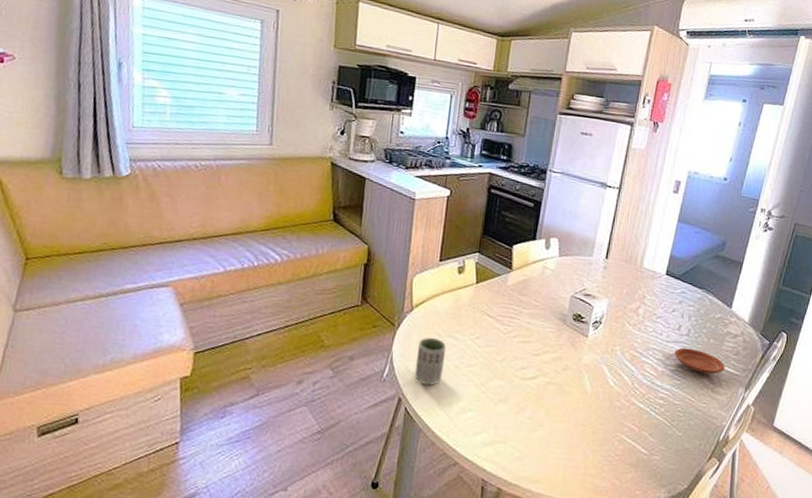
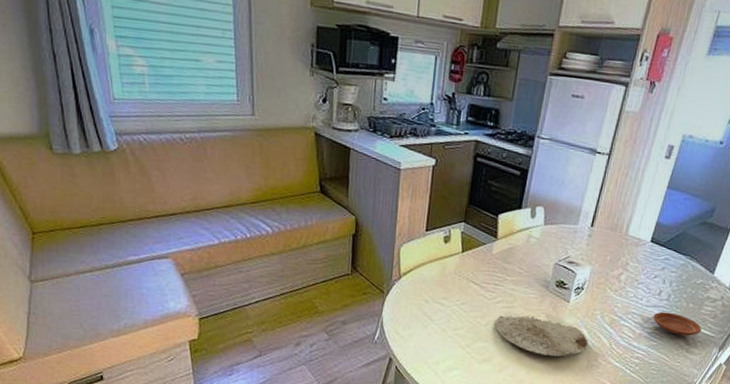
cup: present [414,337,446,385] -> none [403,303,433,347]
plate: none [512,350,609,397] -> present [495,315,588,357]

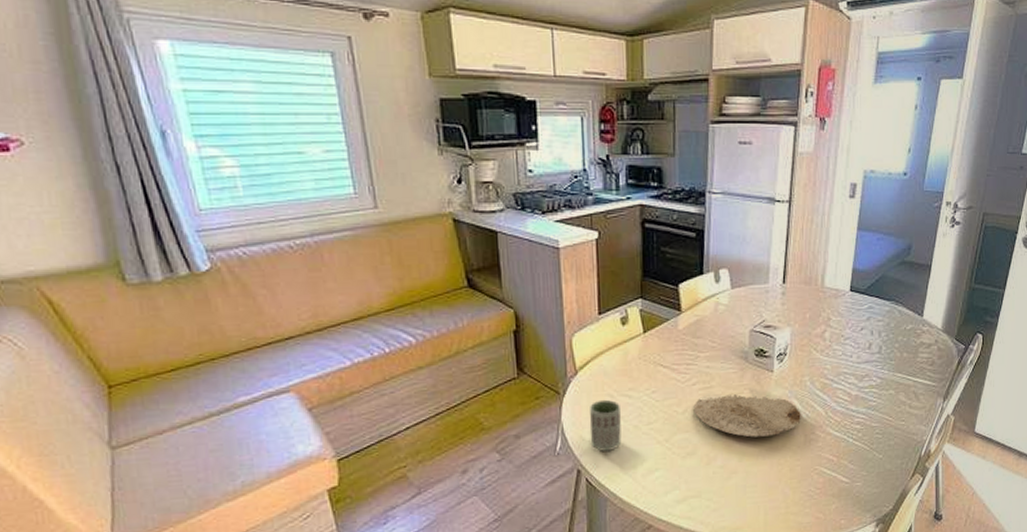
cup: none [403,303,433,347] -> present [589,399,622,451]
plate: present [653,311,702,336] -> none [867,366,921,390]

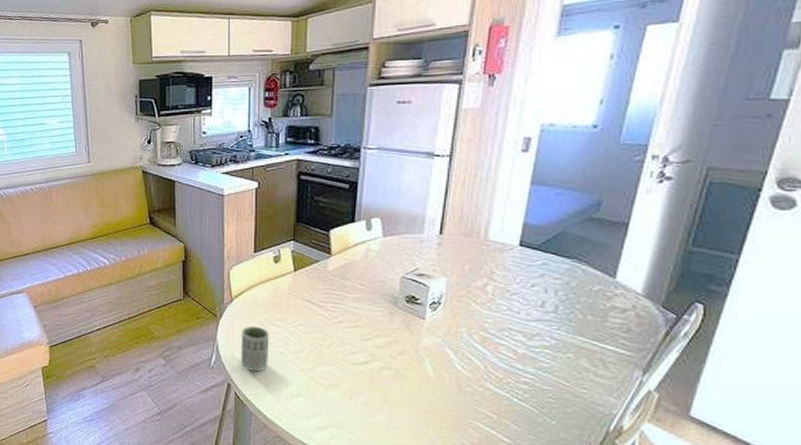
plate: present [695,394,801,438] -> none [340,335,455,382]

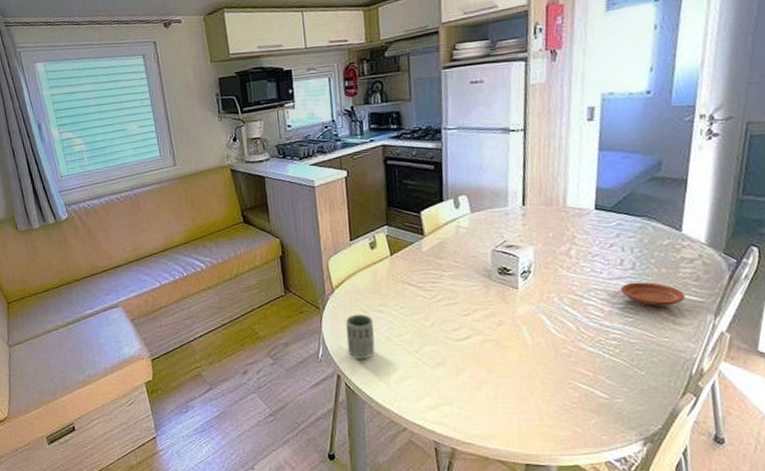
plate: none [538,326,611,356] -> present [620,282,685,306]

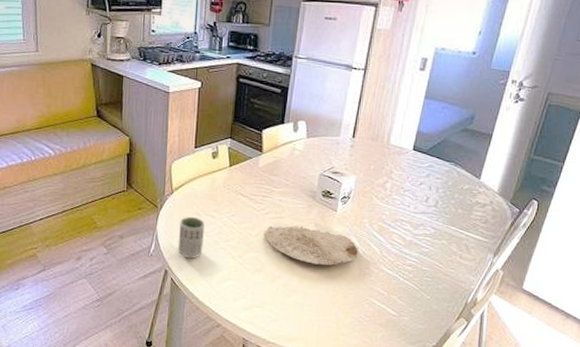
plate: none [441,310,550,351] -> present [266,225,358,265]
plate: present [620,282,685,306] -> none [422,218,474,242]

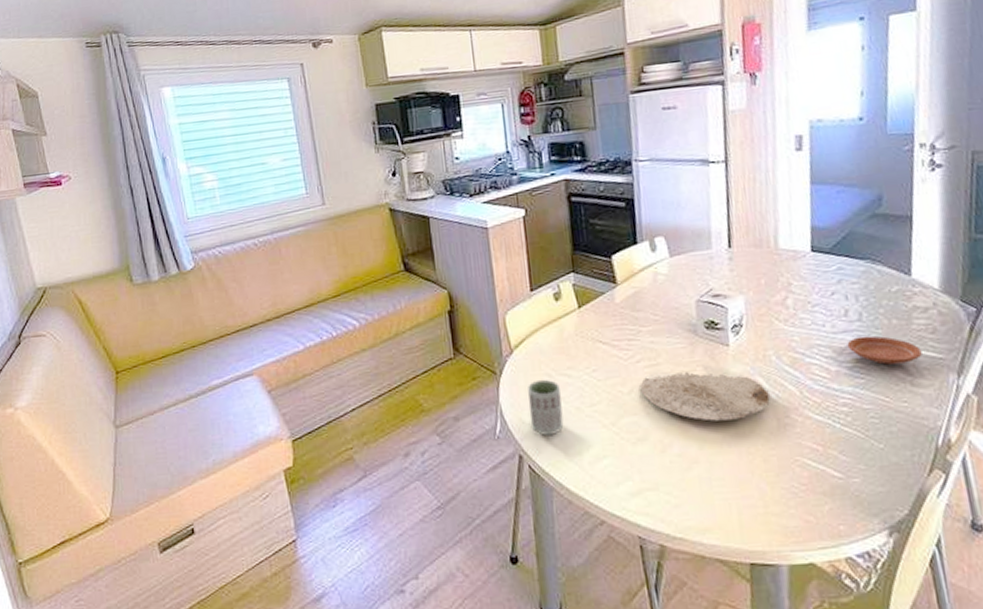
plate: none [422,218,474,242] -> present [847,335,923,365]

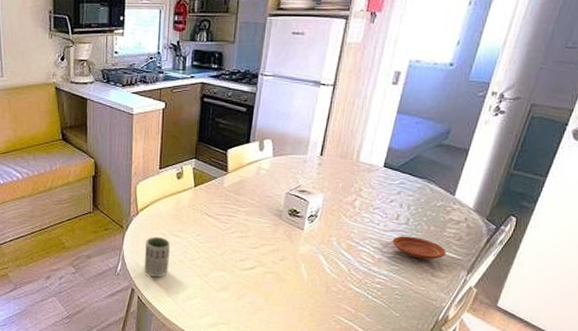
plate: present [641,372,770,421] -> none [231,244,325,284]

